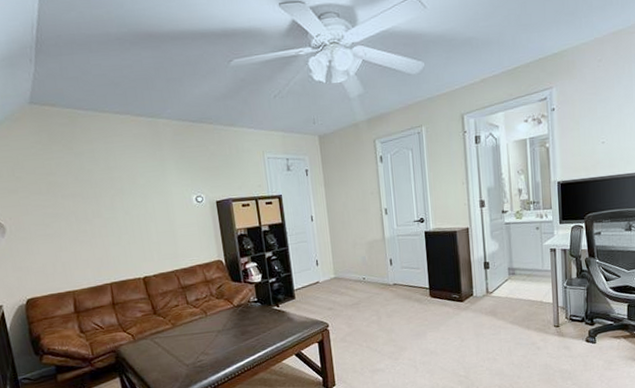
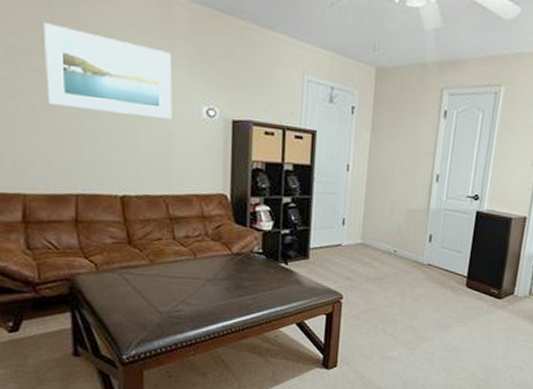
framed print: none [70,160,171,219] -> present [44,22,172,119]

